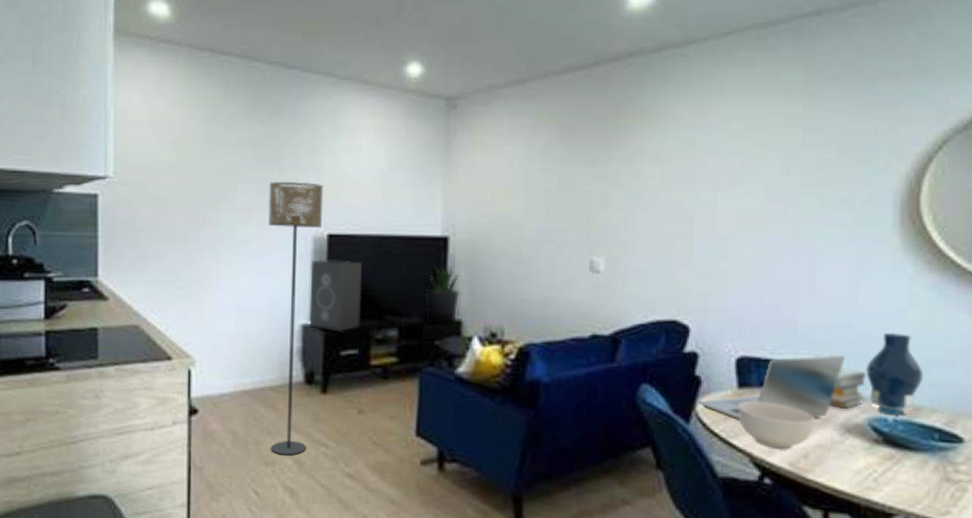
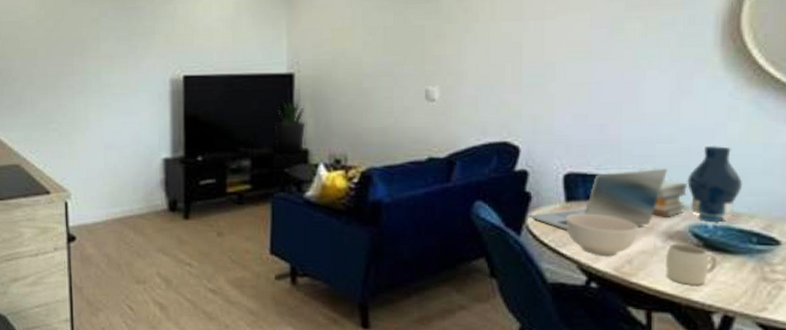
floor lamp: present [268,181,324,456] -> none [128,29,178,275]
speaker: present [309,259,362,331] -> none [169,99,217,163]
mug: none [843,436,898,484] -> present [665,242,717,285]

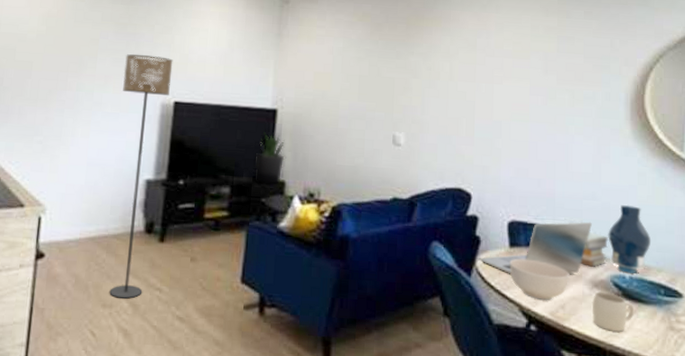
floor lamp: none [128,29,178,275] -> present [109,54,173,299]

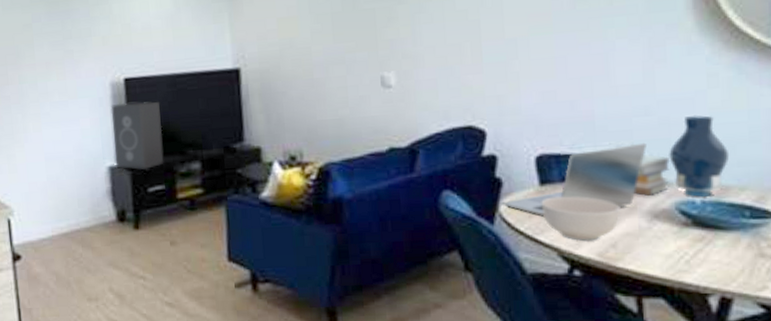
floor lamp: present [109,54,173,299] -> none [63,31,126,291]
speaker: none [152,123,202,187] -> present [111,101,164,170]
planter: present [255,132,285,185] -> none [224,96,257,154]
mug: present [592,290,634,332] -> none [651,221,709,267]

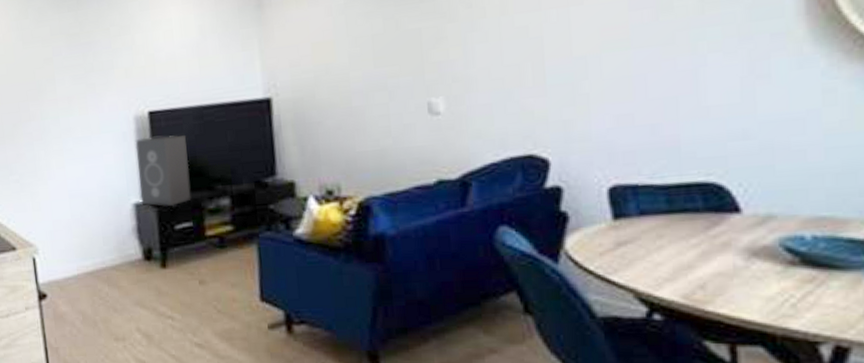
laptop: present [501,142,647,217] -> none [567,170,744,254]
bowl: present [541,196,620,241] -> none [614,231,711,281]
books: present [633,155,671,196] -> none [727,184,775,231]
vase: present [667,115,730,197] -> none [770,137,850,232]

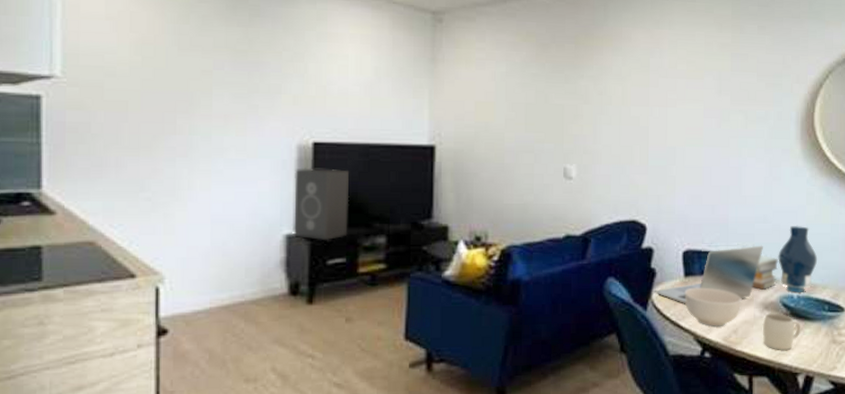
laptop: none [567,170,744,254] -> present [654,245,763,304]
bowl: none [614,231,711,281] -> present [684,287,742,327]
books: none [727,184,775,231] -> present [752,255,779,290]
mug: none [749,259,821,311] -> present [762,312,800,350]
vase: none [770,137,850,232] -> present [777,225,818,293]

